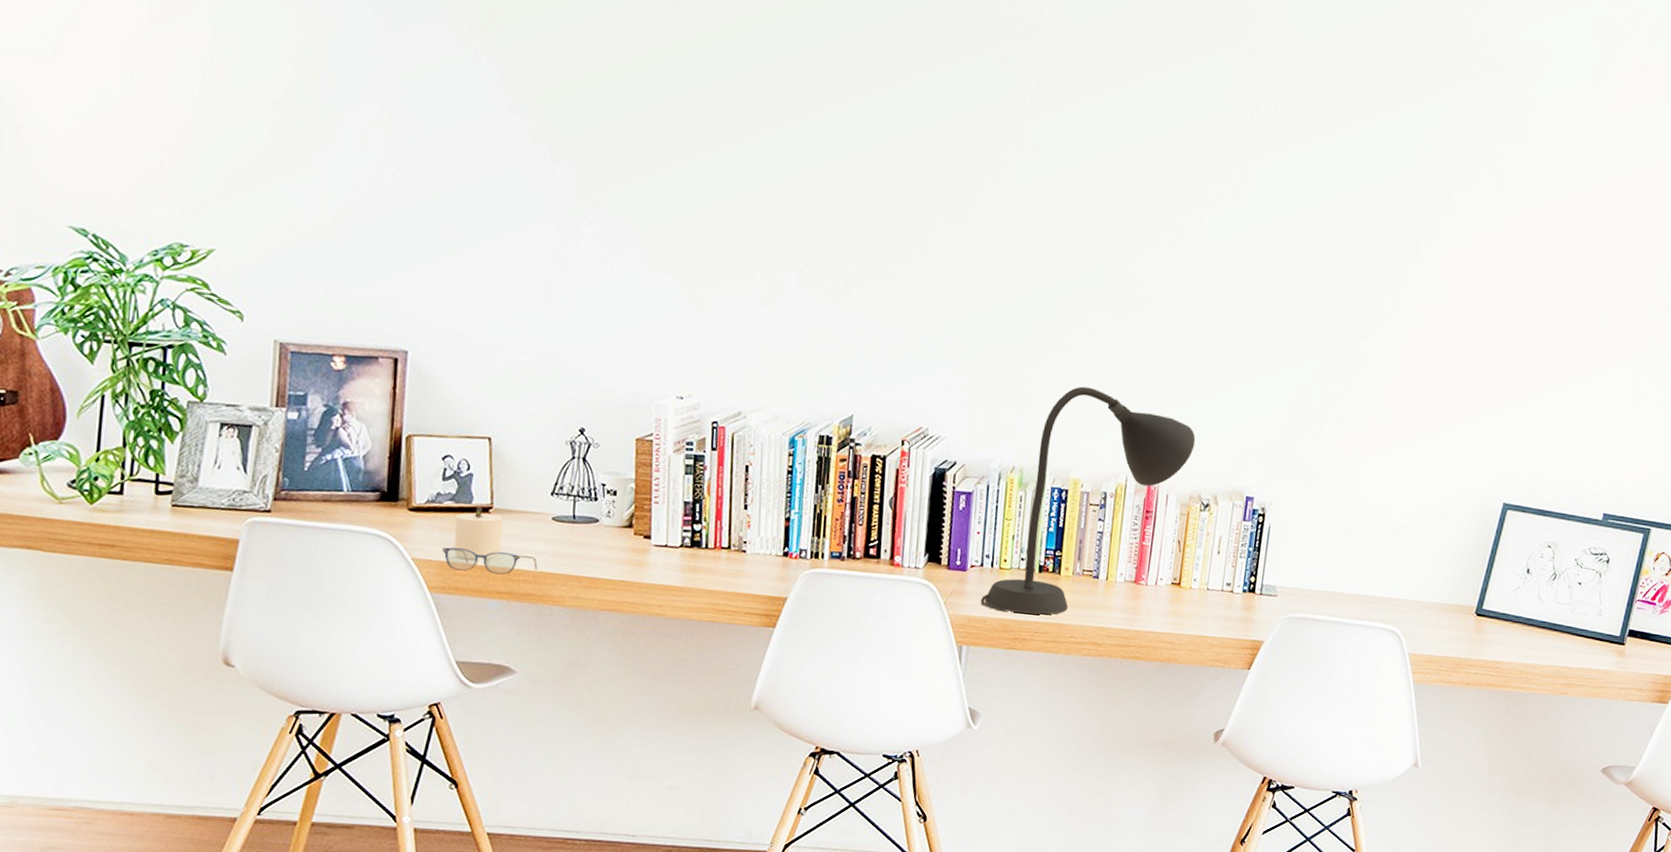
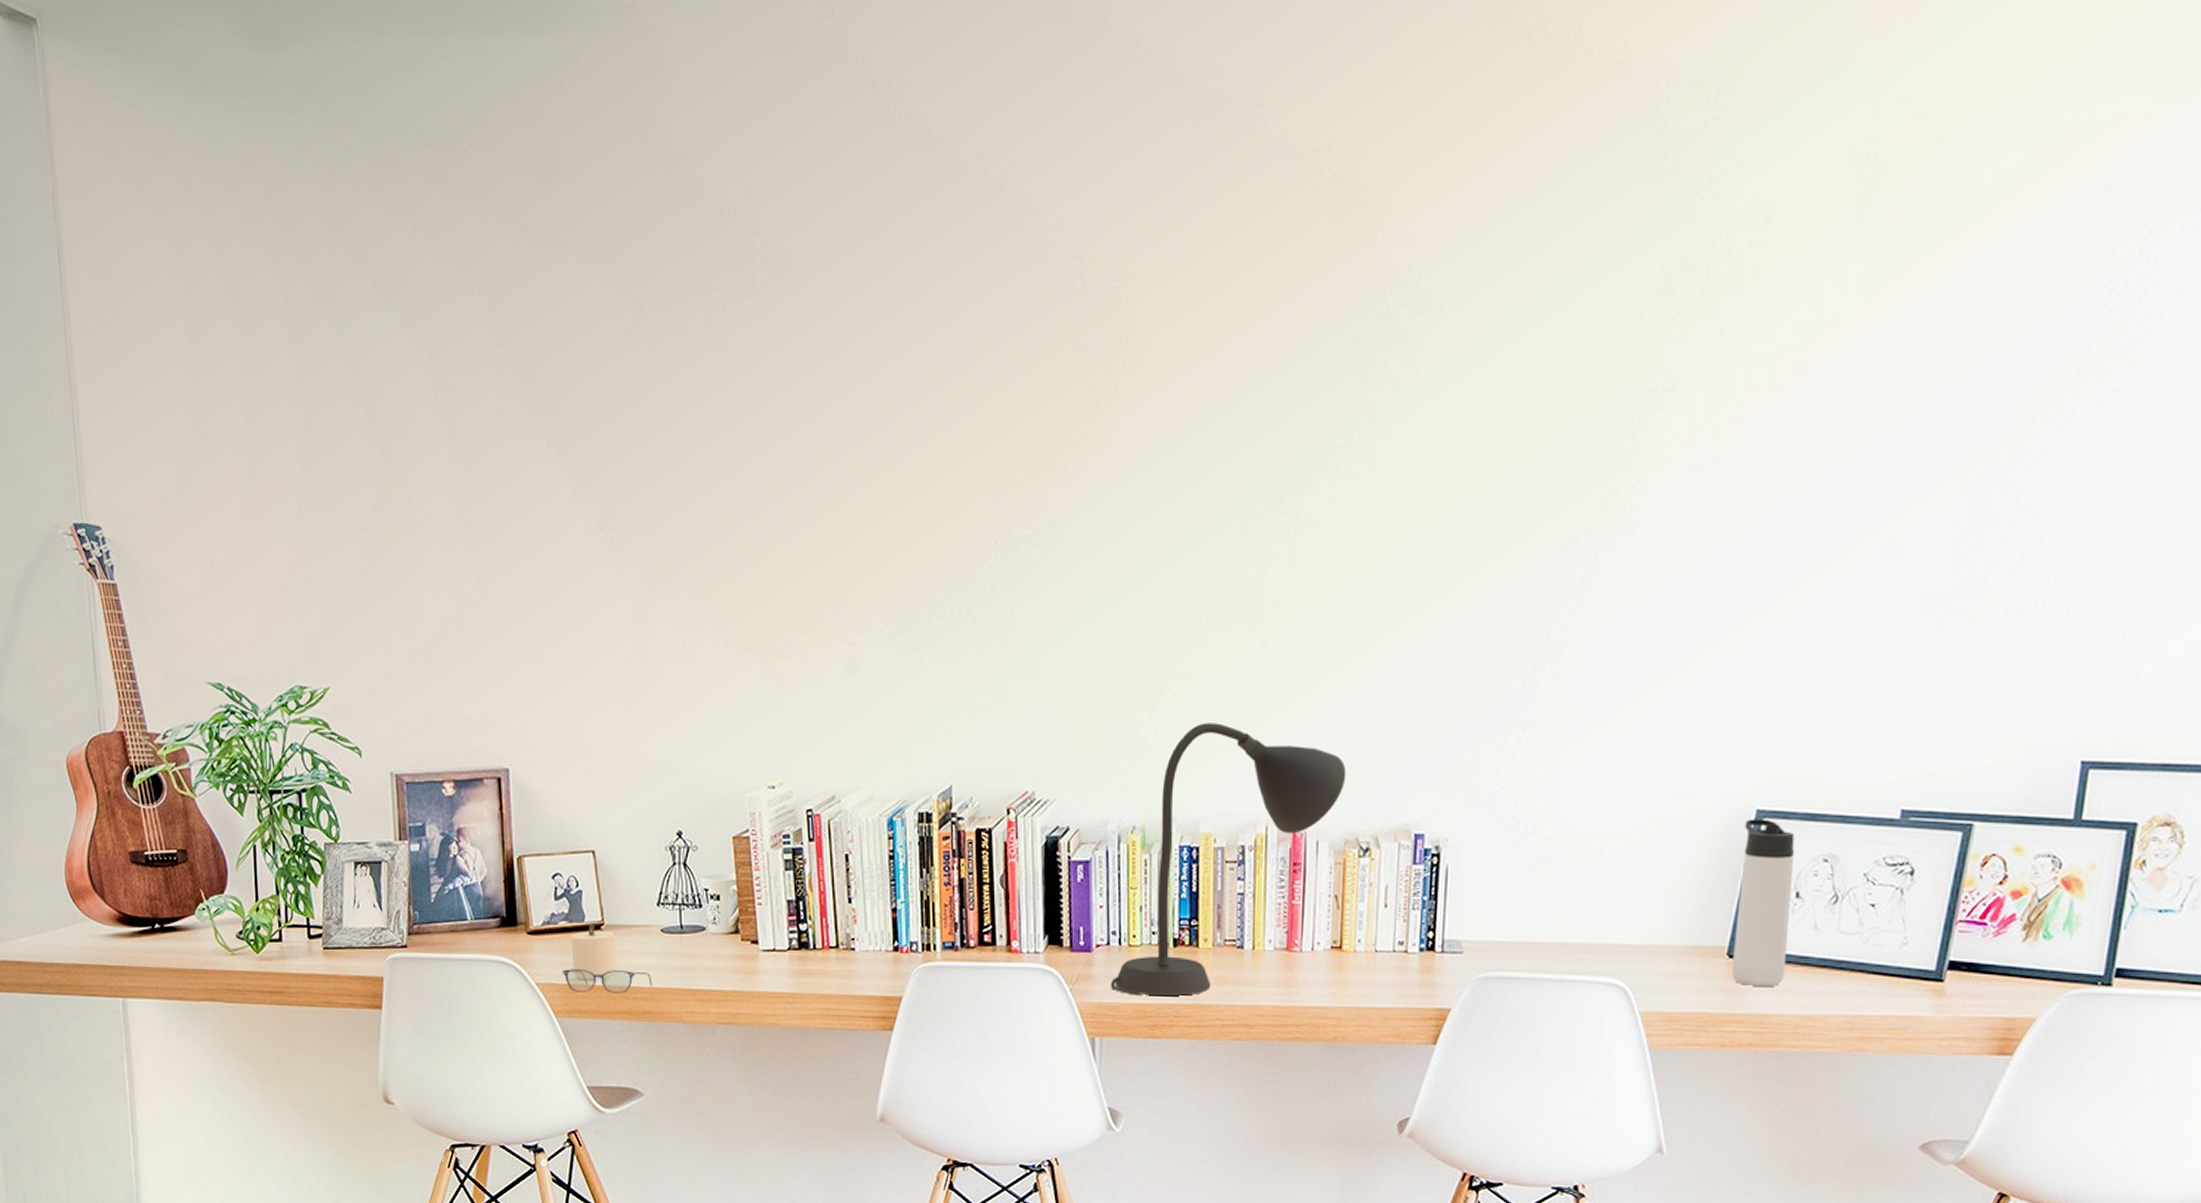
thermos bottle: none [1478,509,1529,640] -> present [1732,819,1795,986]

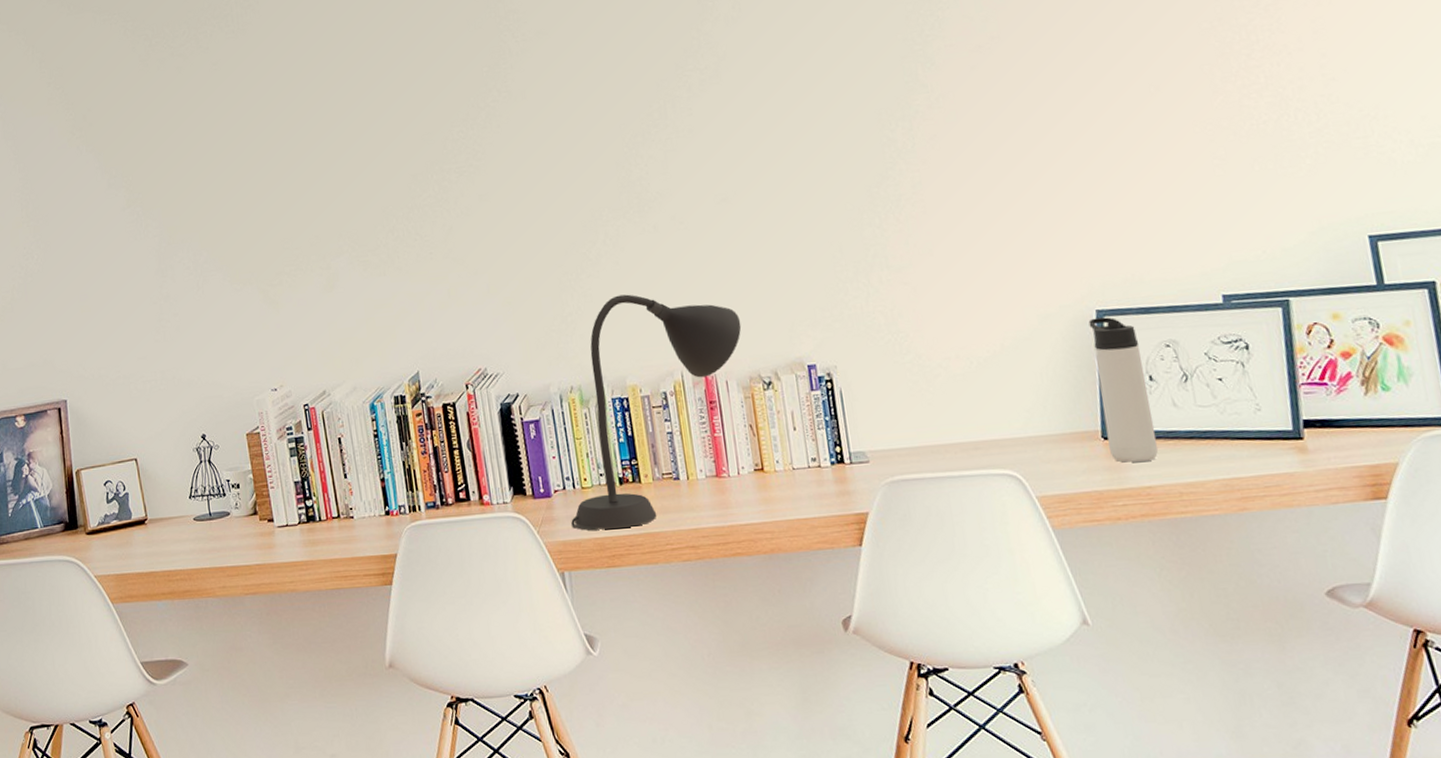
glasses: present [562,969,653,994] -> none [115,556,190,580]
candle: present [570,923,617,980] -> none [121,520,160,567]

